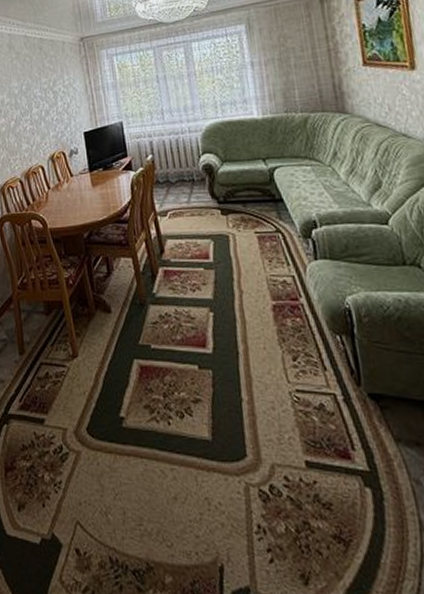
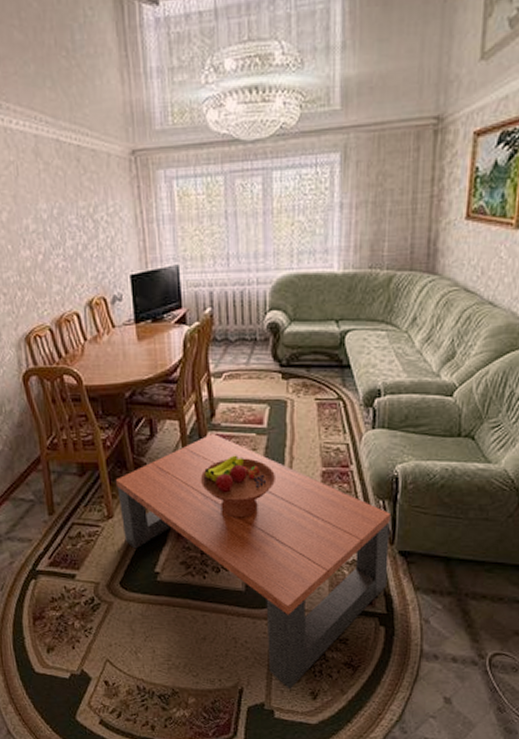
coffee table: none [78,270,364,570] -> present [115,434,390,690]
fruit bowl: none [155,290,228,356] -> present [200,455,275,518]

